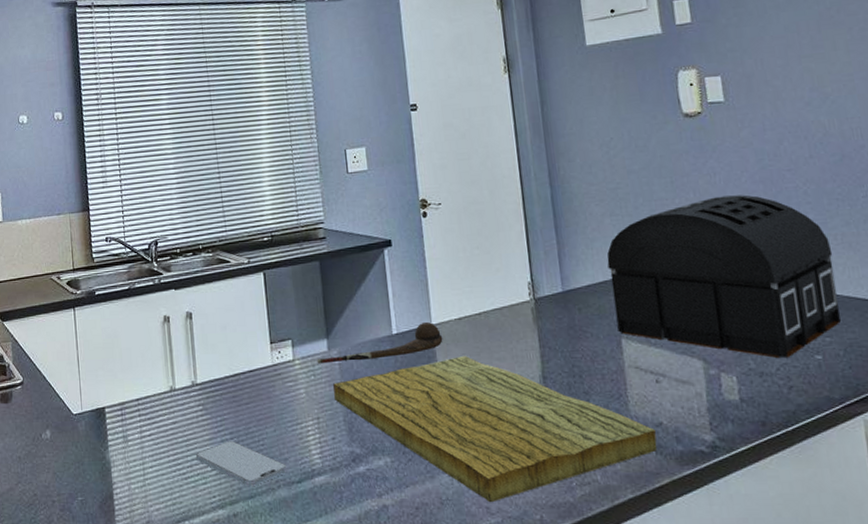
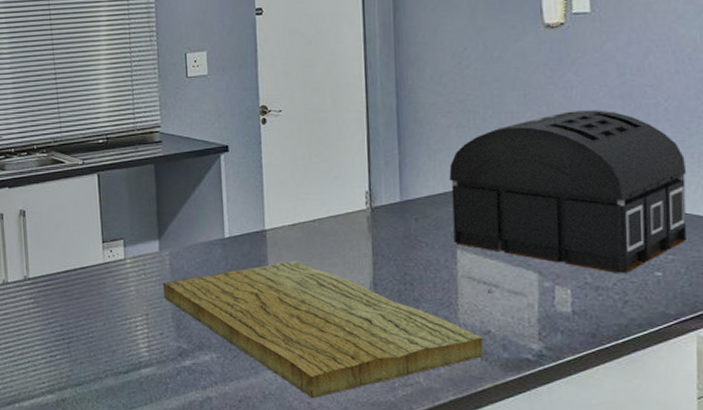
smartphone: present [195,441,287,487] -> none [26,333,115,376]
spoon: present [317,321,443,364] -> none [148,226,275,263]

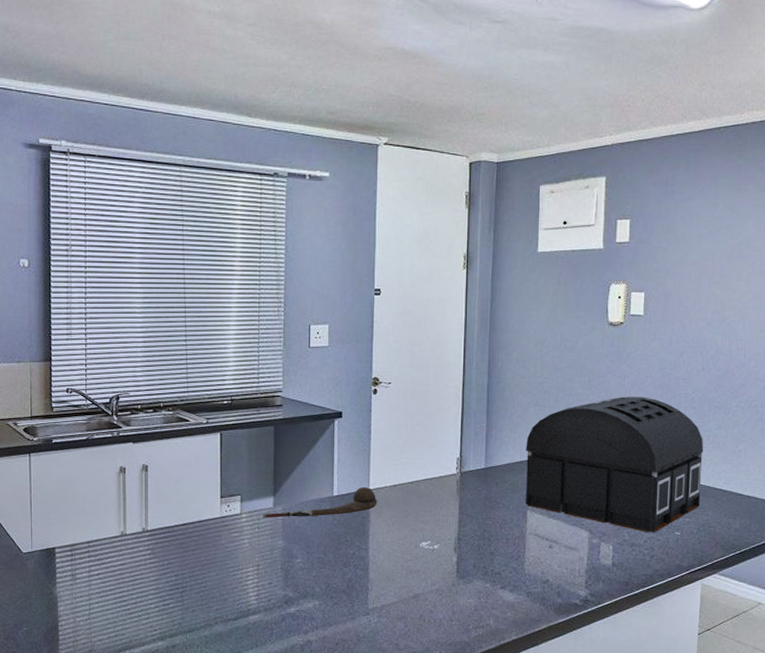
spoon: none [148,226,275,263] -> present [262,486,377,518]
cutting board: present [163,260,483,399] -> none [275,517,542,641]

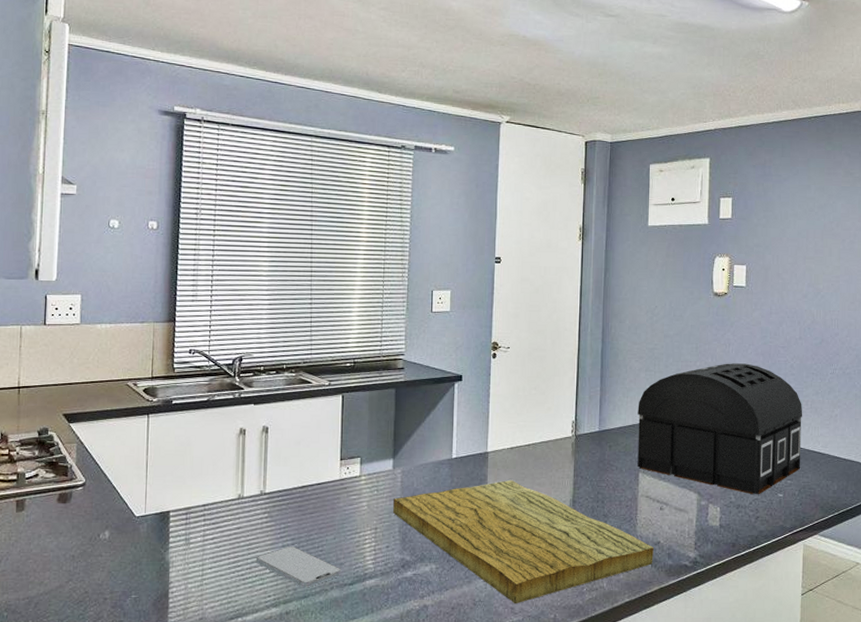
smartphone: none [140,582,225,623] -> present [255,546,342,588]
spoon: present [262,486,377,518] -> none [381,449,495,481]
cutting board: none [275,517,542,641] -> present [393,479,654,604]

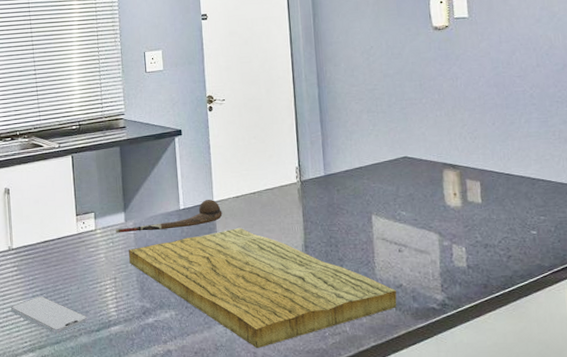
spoon: none [381,449,495,481] -> present [115,199,223,233]
treasure chest: present [637,363,803,495] -> none [363,96,554,233]

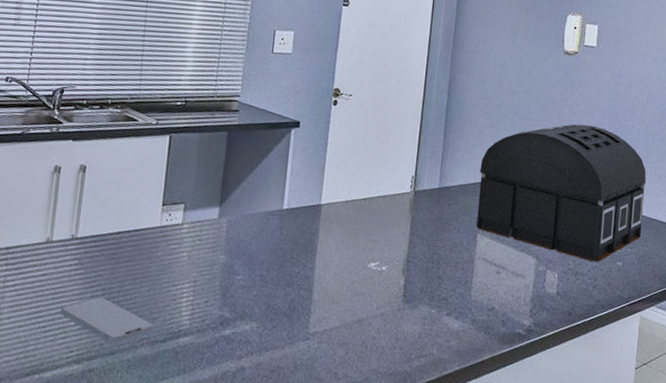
spoon: present [115,199,223,233] -> none [205,200,328,231]
cutting board: present [129,227,397,349] -> none [215,234,488,369]
treasure chest: none [363,96,554,233] -> present [476,124,647,263]

